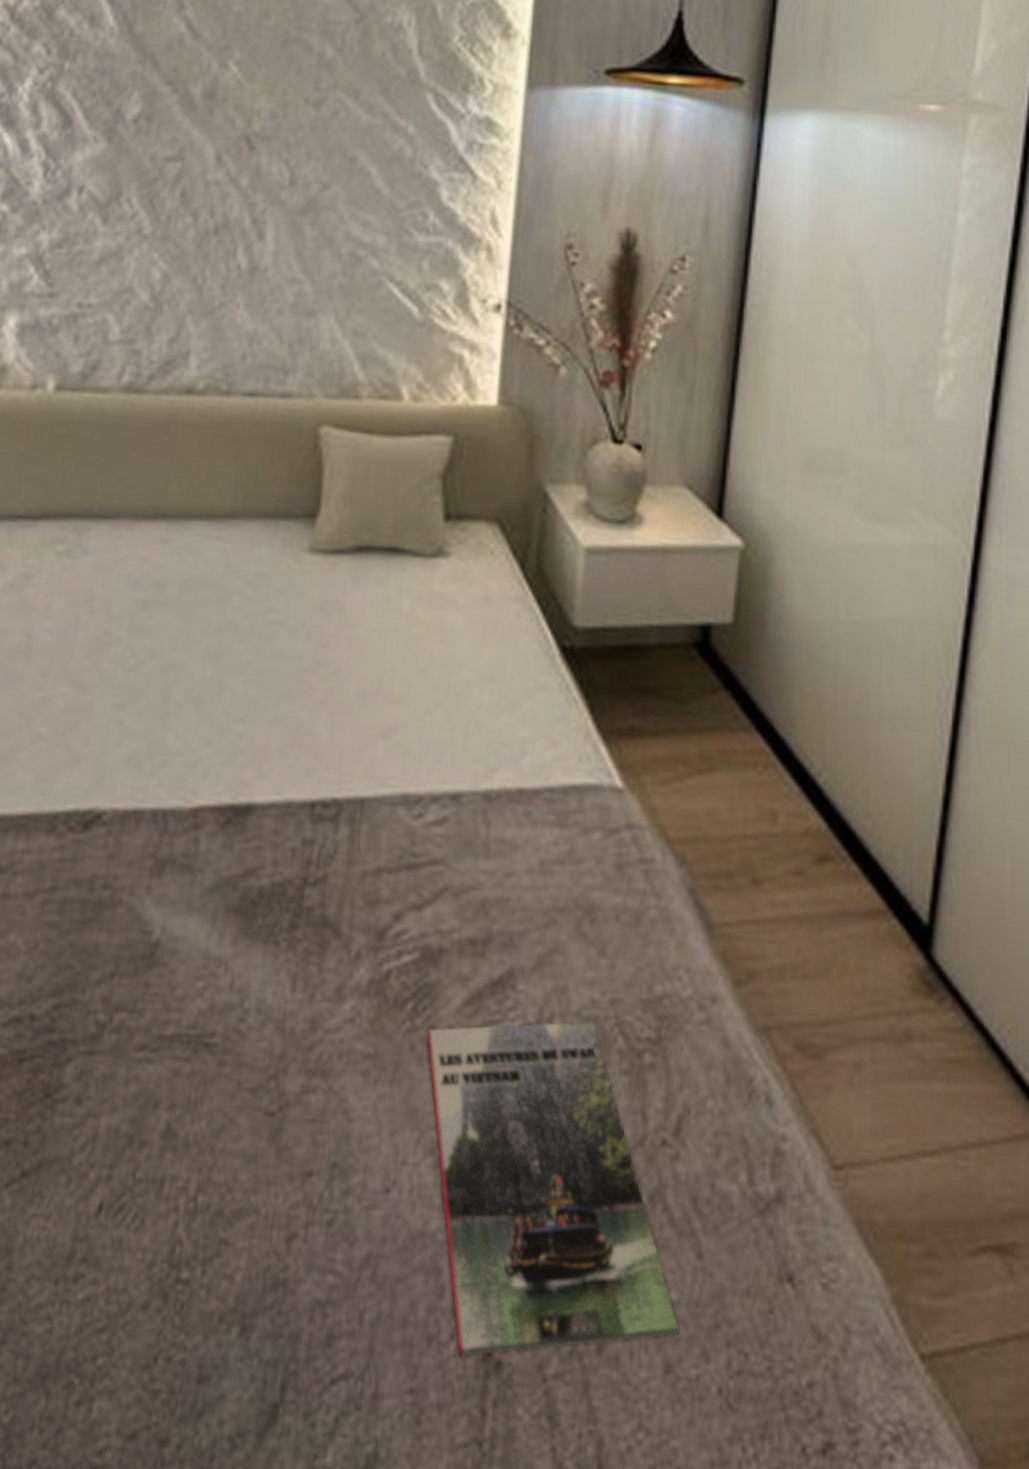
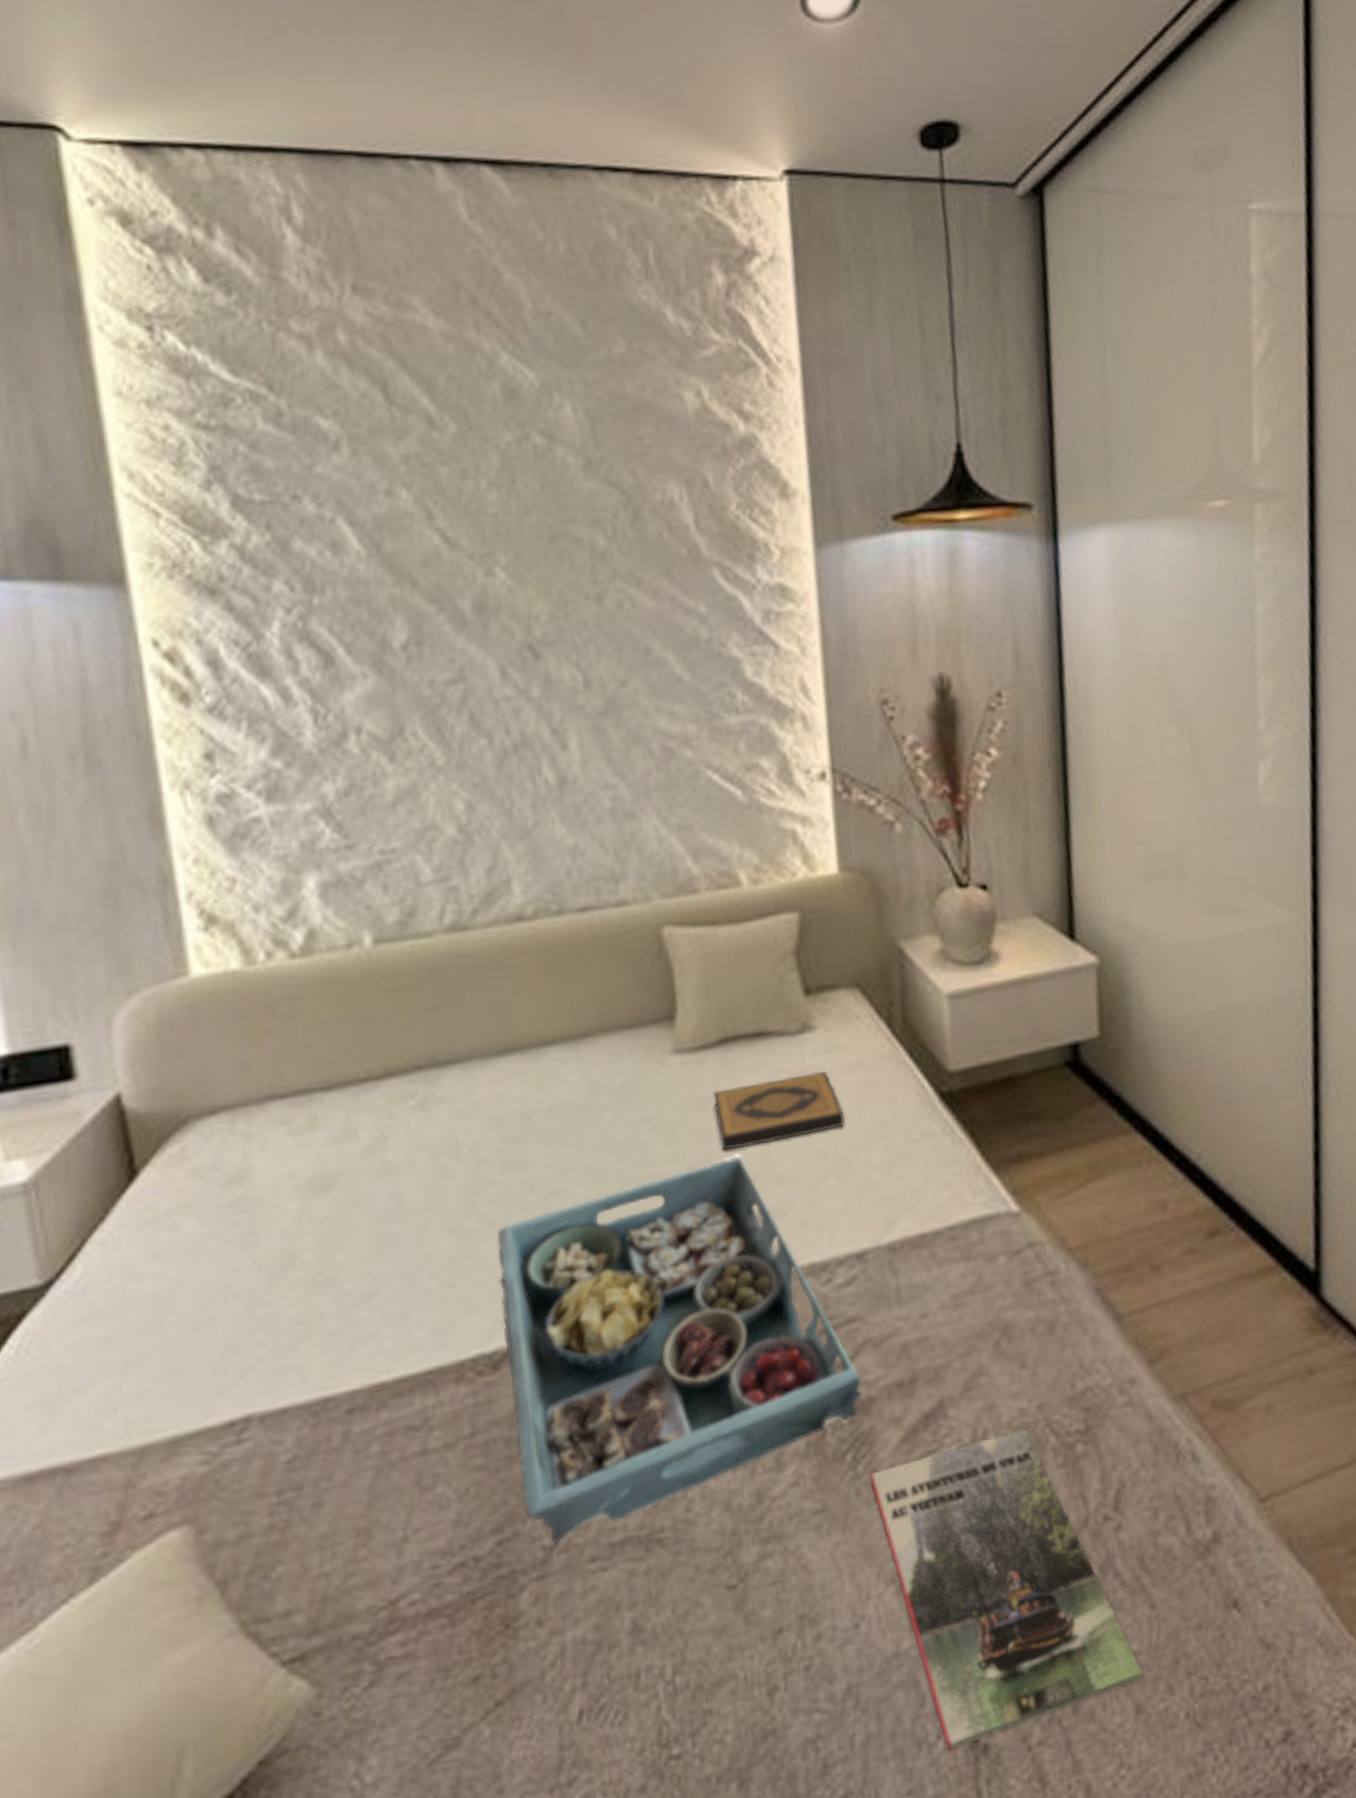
serving tray: none [86,667,435,1026] -> present [496,1156,862,1548]
hardback book: none [338,596,464,661] -> present [712,1071,846,1151]

